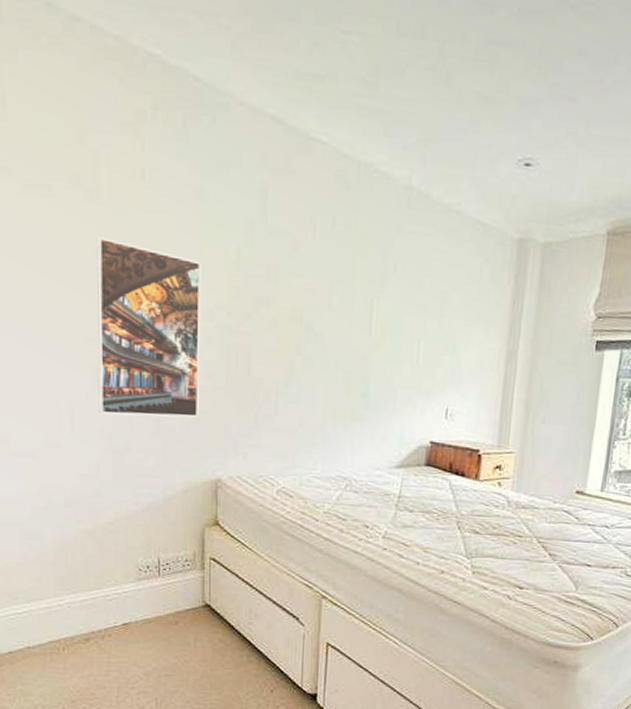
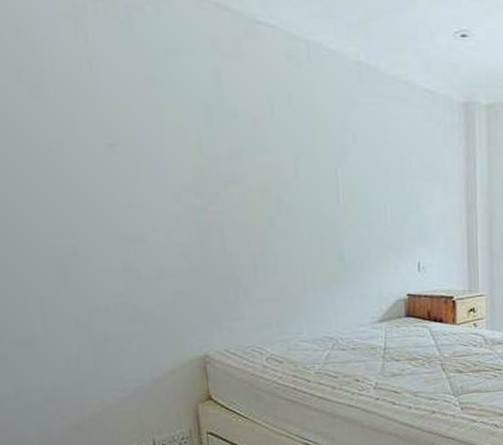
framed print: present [96,237,201,417] -> none [47,131,178,307]

